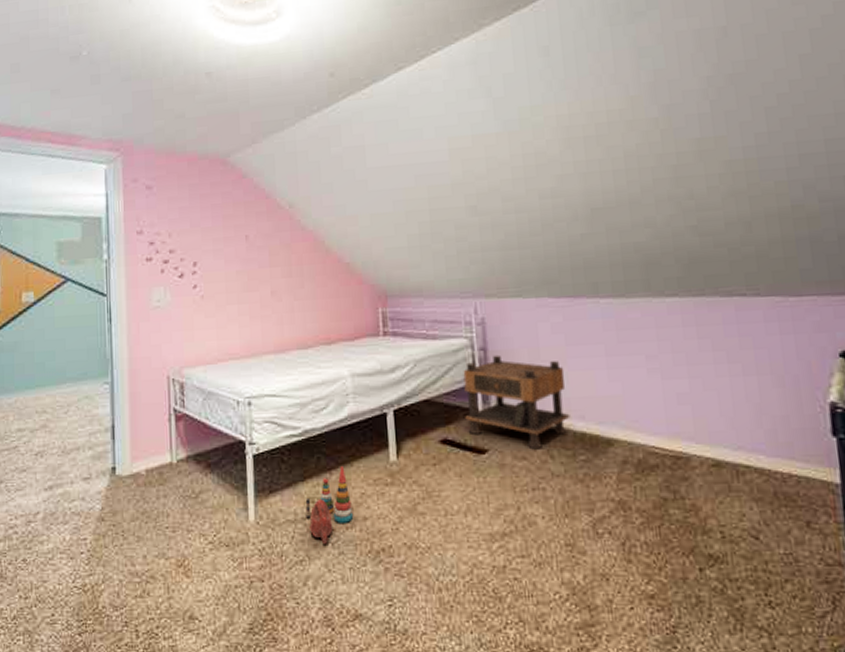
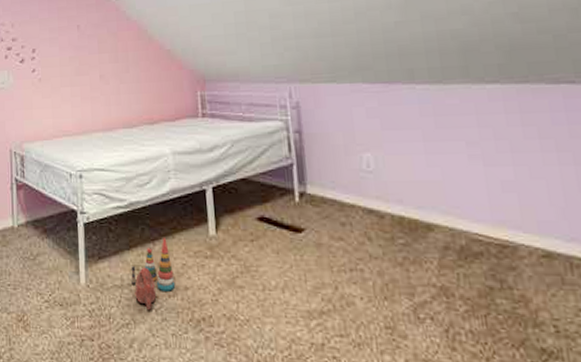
nightstand: present [463,355,570,450] -> none [279,137,388,231]

